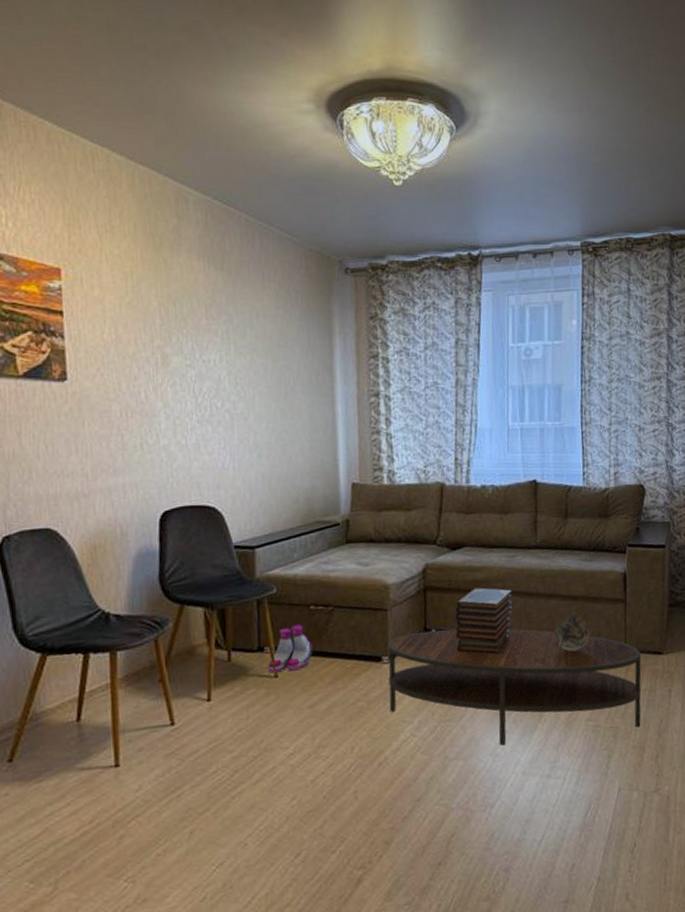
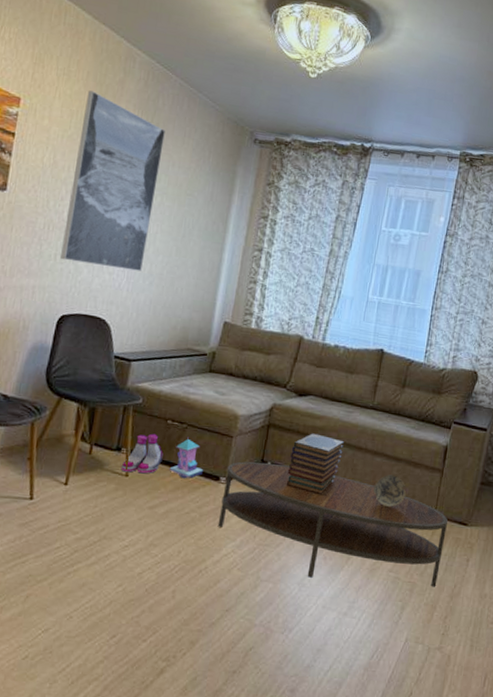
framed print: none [139,245,246,449] -> present [60,90,165,271]
toy house: none [323,620,362,667] -> present [169,437,204,479]

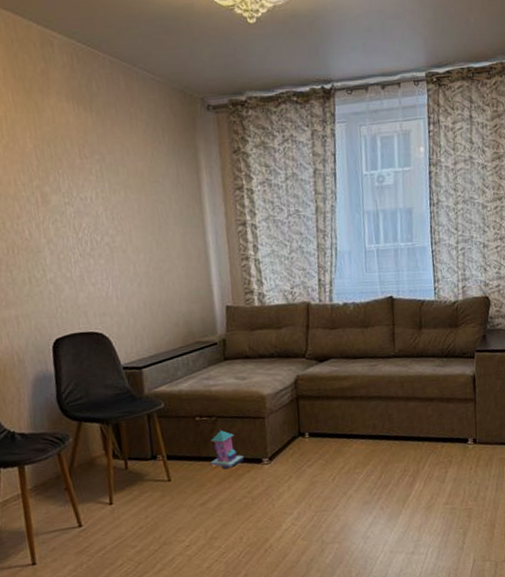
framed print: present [60,90,165,271] -> none [10,89,126,282]
boots: present [121,433,163,474] -> none [161,433,201,478]
coffee table: present [217,461,448,587] -> none [267,428,492,530]
book stack: present [286,433,344,495] -> none [325,394,376,452]
decorative bowl: present [373,474,406,507] -> none [413,414,445,446]

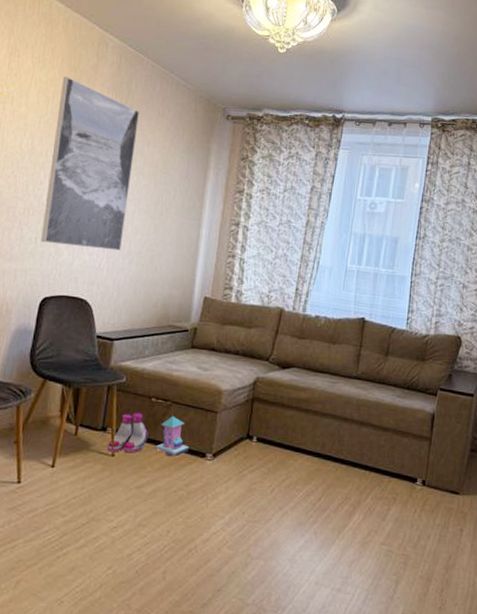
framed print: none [10,89,126,282] -> present [41,76,139,251]
boots: none [161,433,201,478] -> present [107,412,149,453]

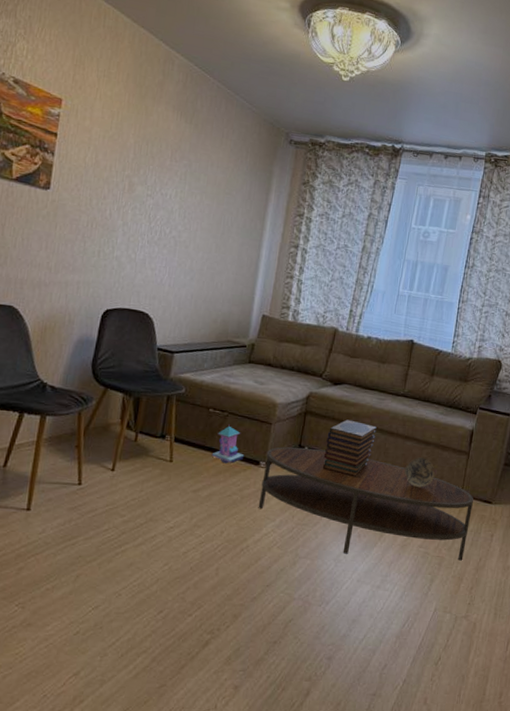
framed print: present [41,76,139,251] -> none [104,92,204,267]
boots: present [107,412,149,453] -> none [165,421,206,460]
coffee table: none [205,437,439,559] -> present [258,447,474,561]
book stack: none [273,405,329,469] -> present [322,419,377,478]
decorative bowl: none [361,445,394,478] -> present [404,457,435,487]

